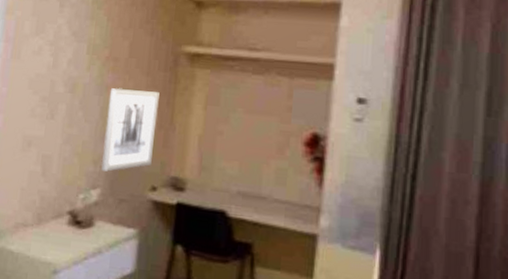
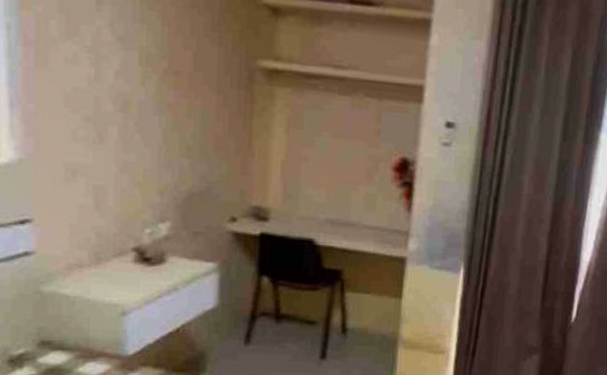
wall art: present [101,88,160,172] -> none [168,107,234,203]

